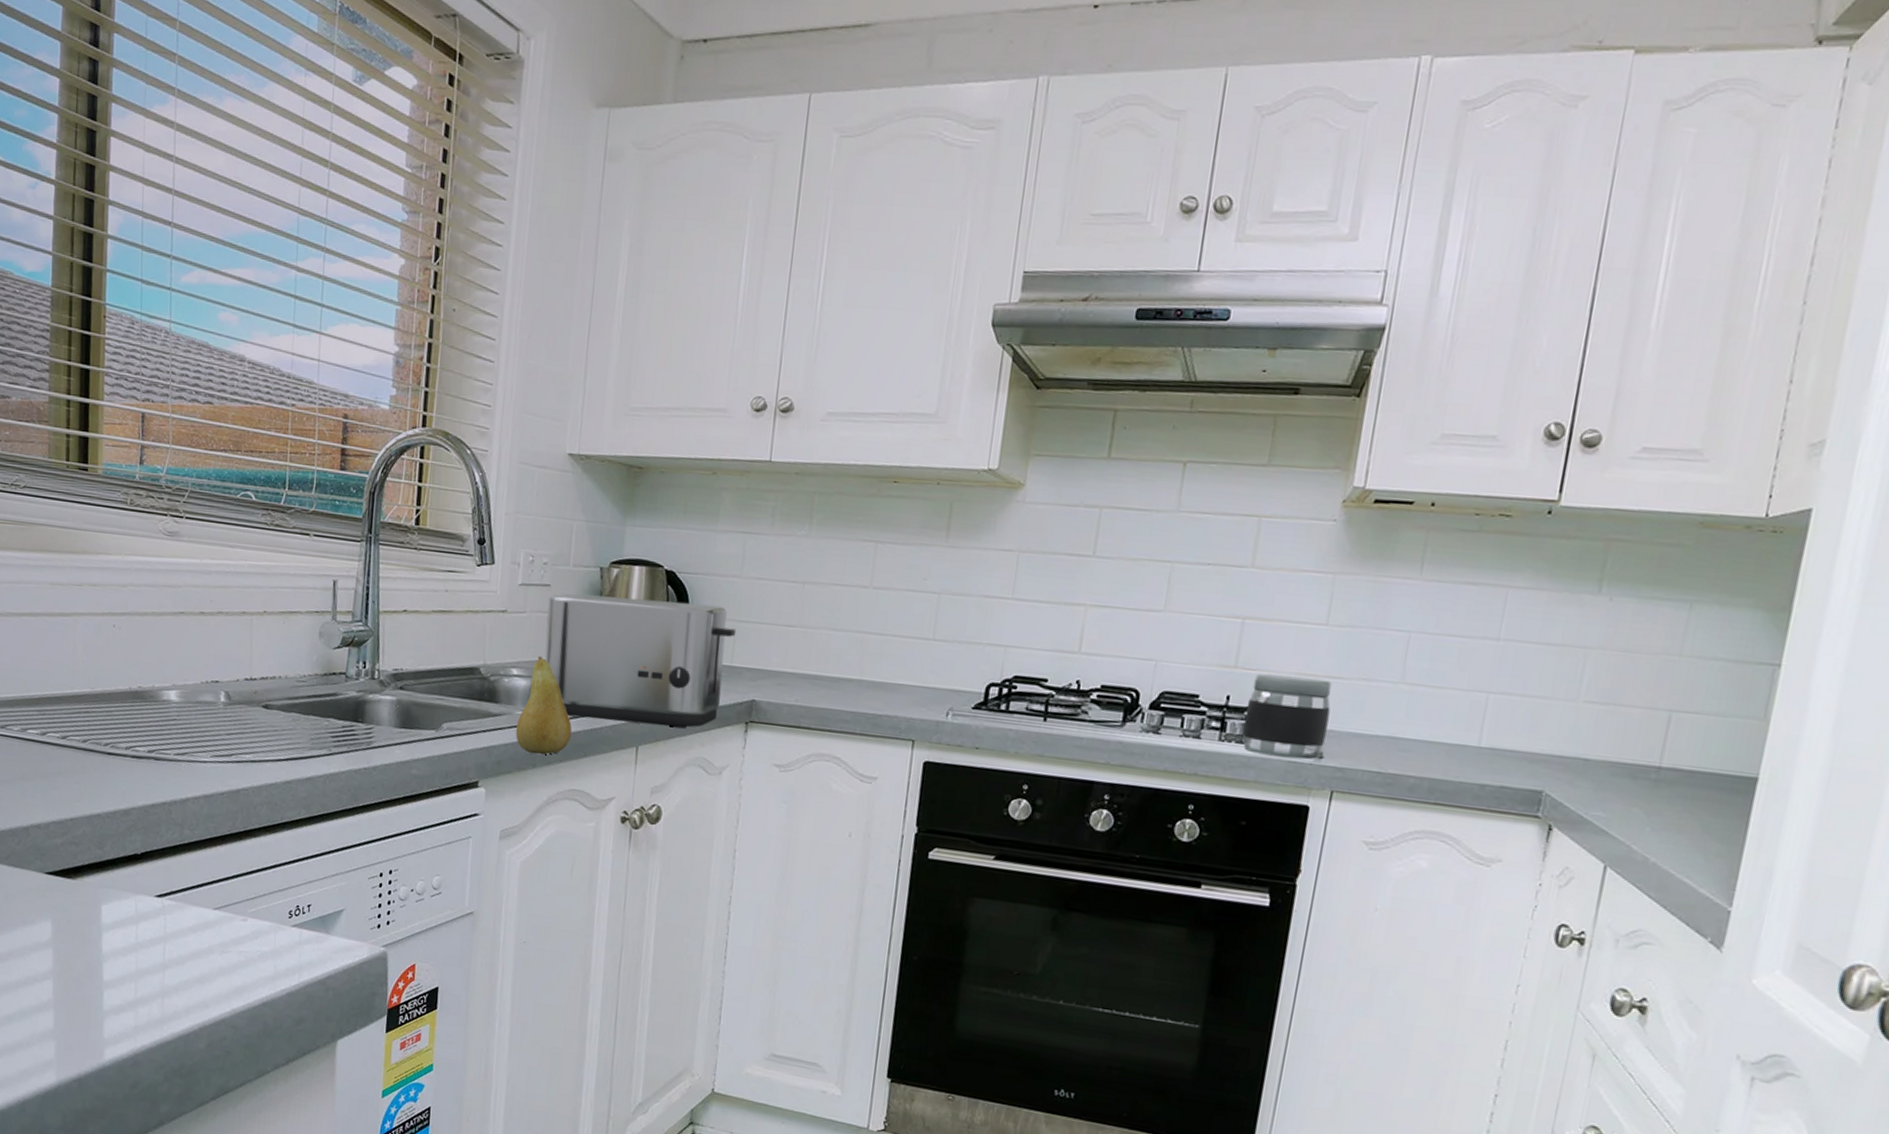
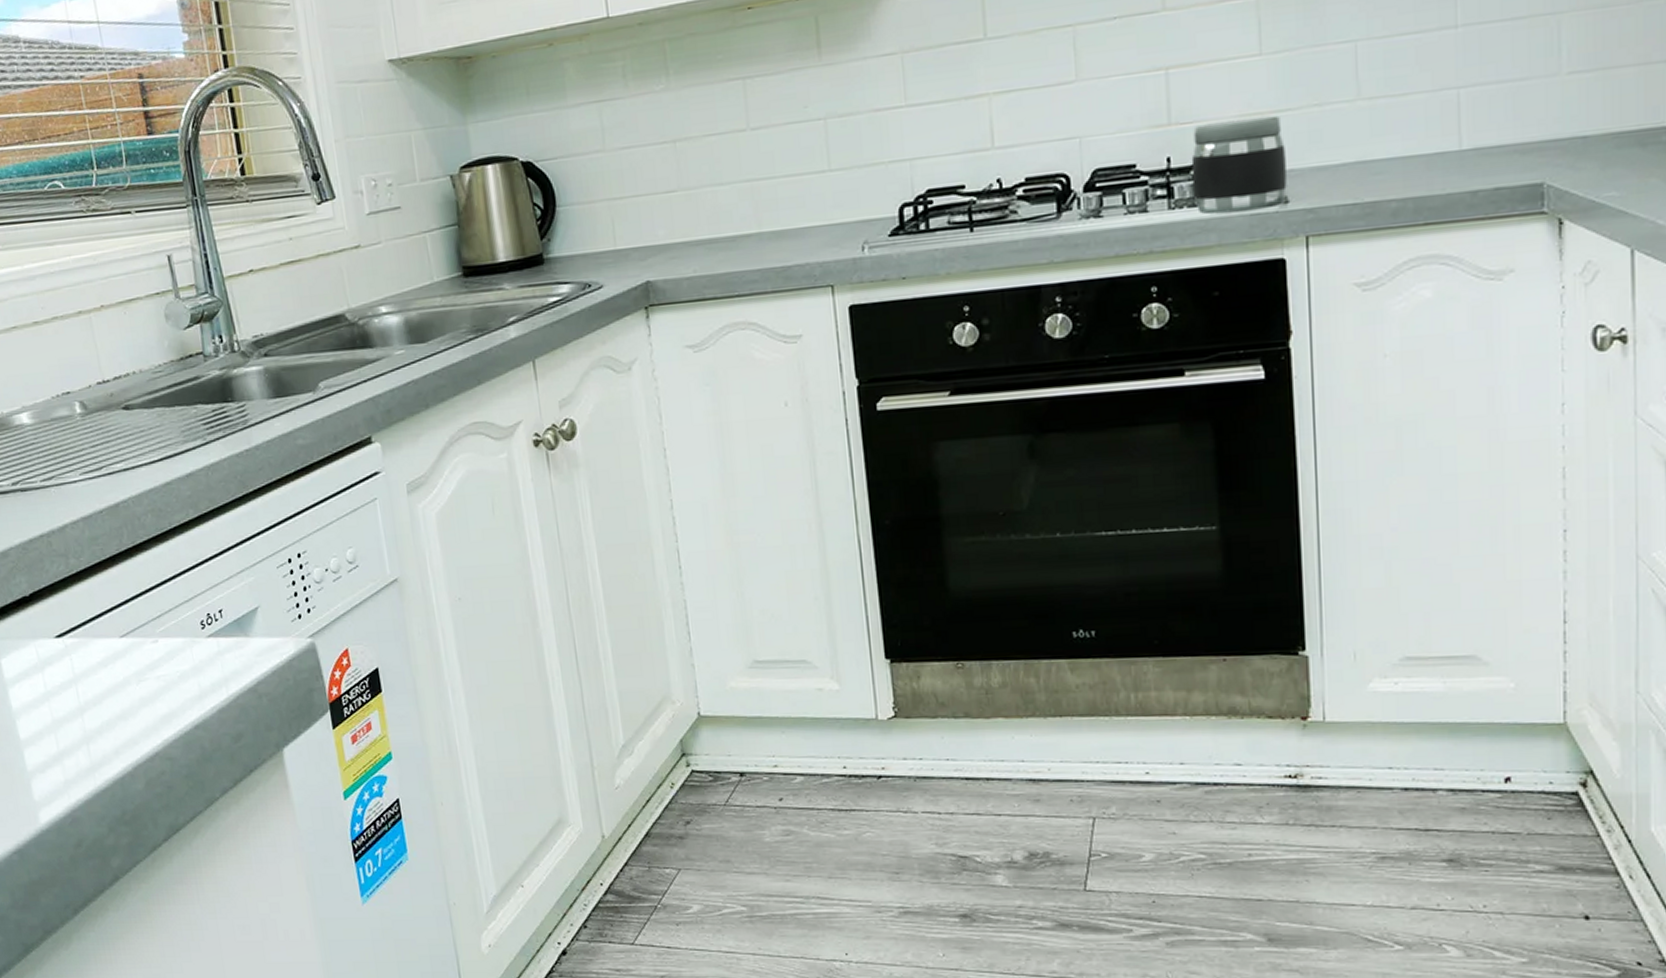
fruit: present [516,656,572,756] -> none [398,286,460,394]
toaster: present [544,593,736,729] -> none [401,187,613,344]

